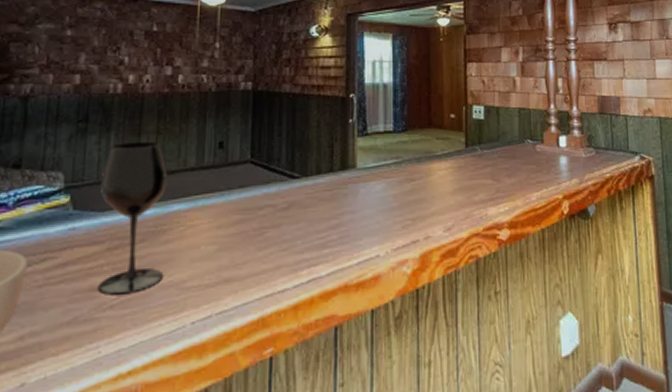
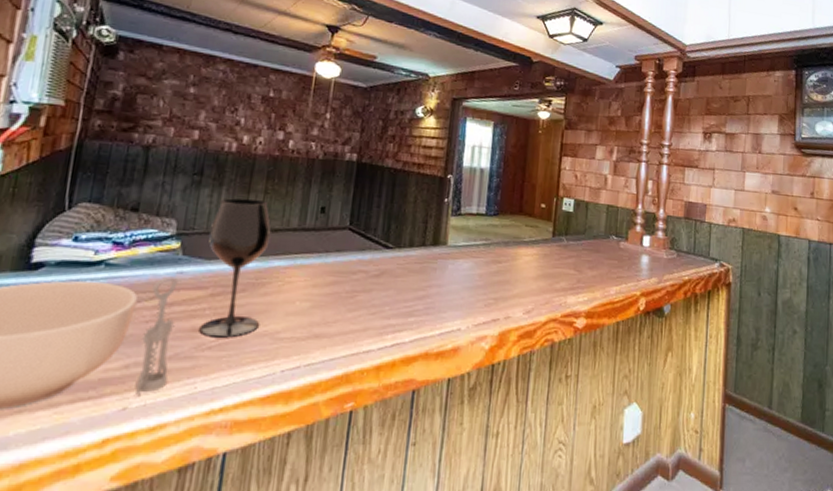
corkscrew: none [32,234,71,370] -> present [134,276,178,396]

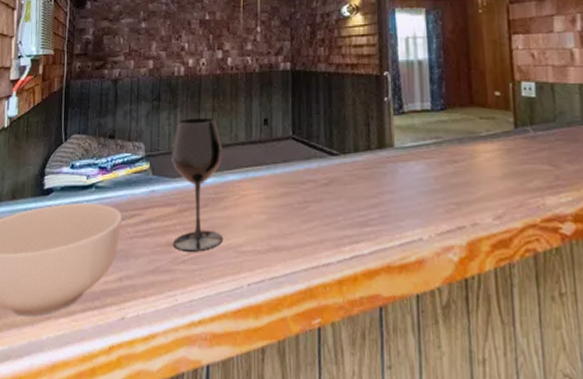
corkscrew: present [134,276,178,396] -> none [128,195,154,307]

